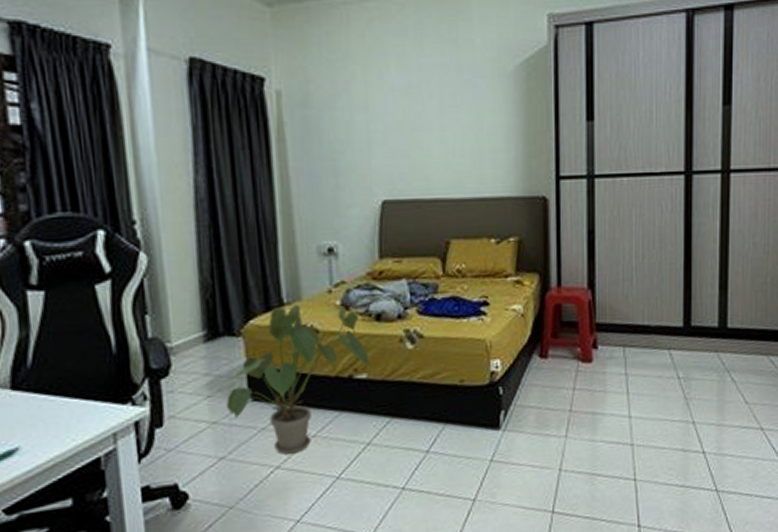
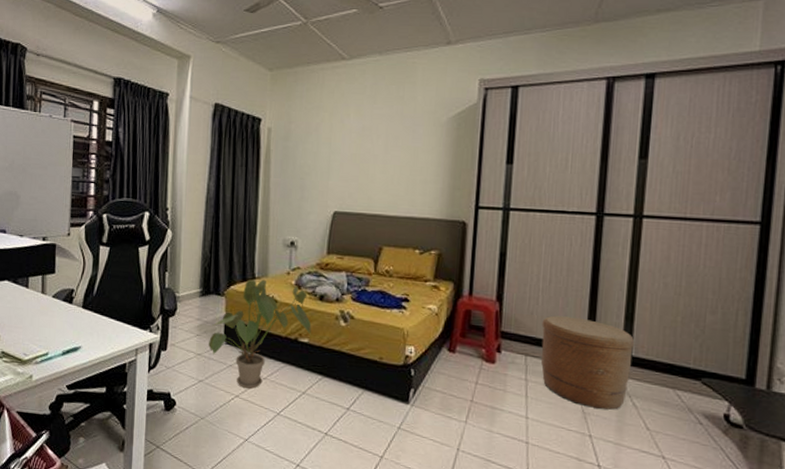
basket: none [638,294,730,392] -> present [541,315,635,410]

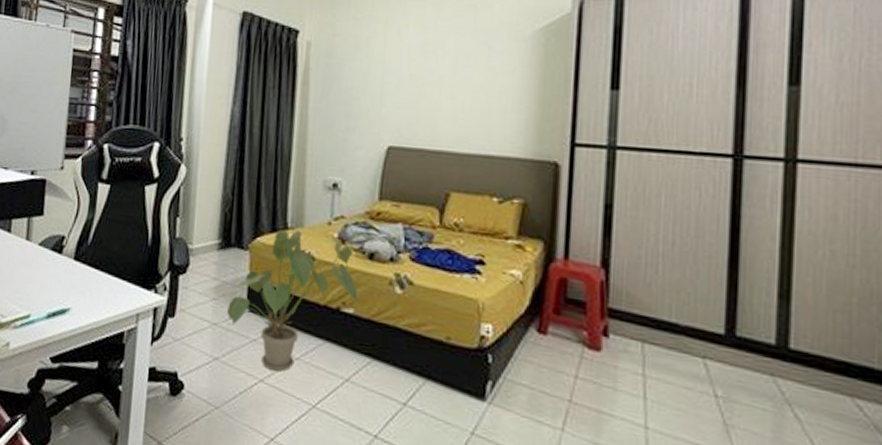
basket: present [541,315,635,410] -> none [663,289,794,423]

